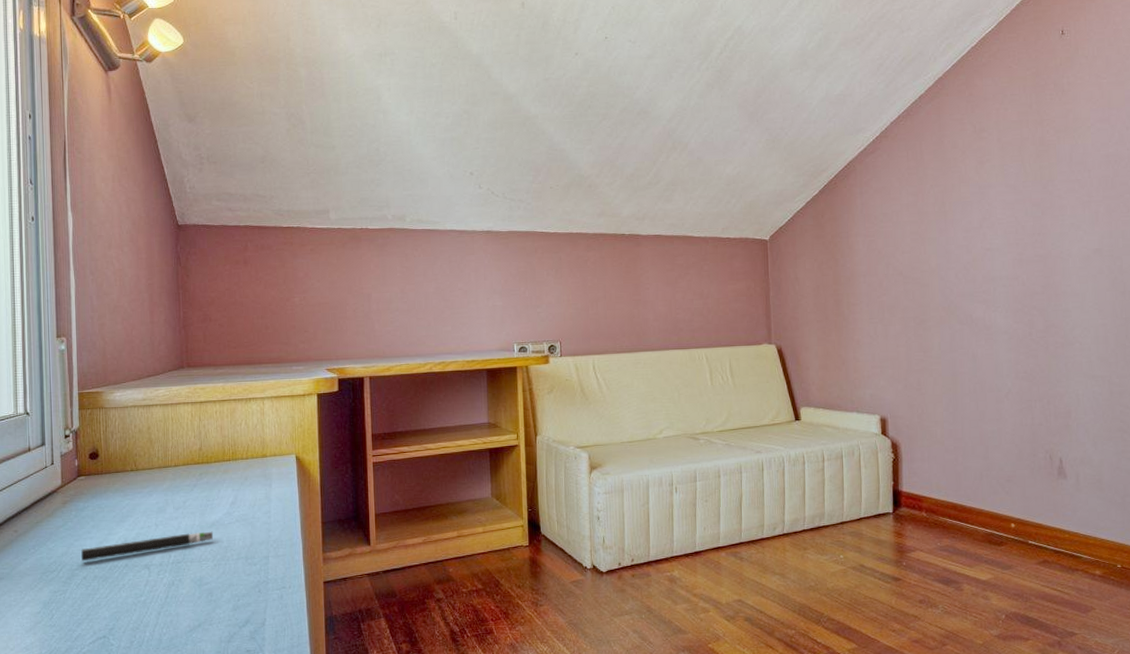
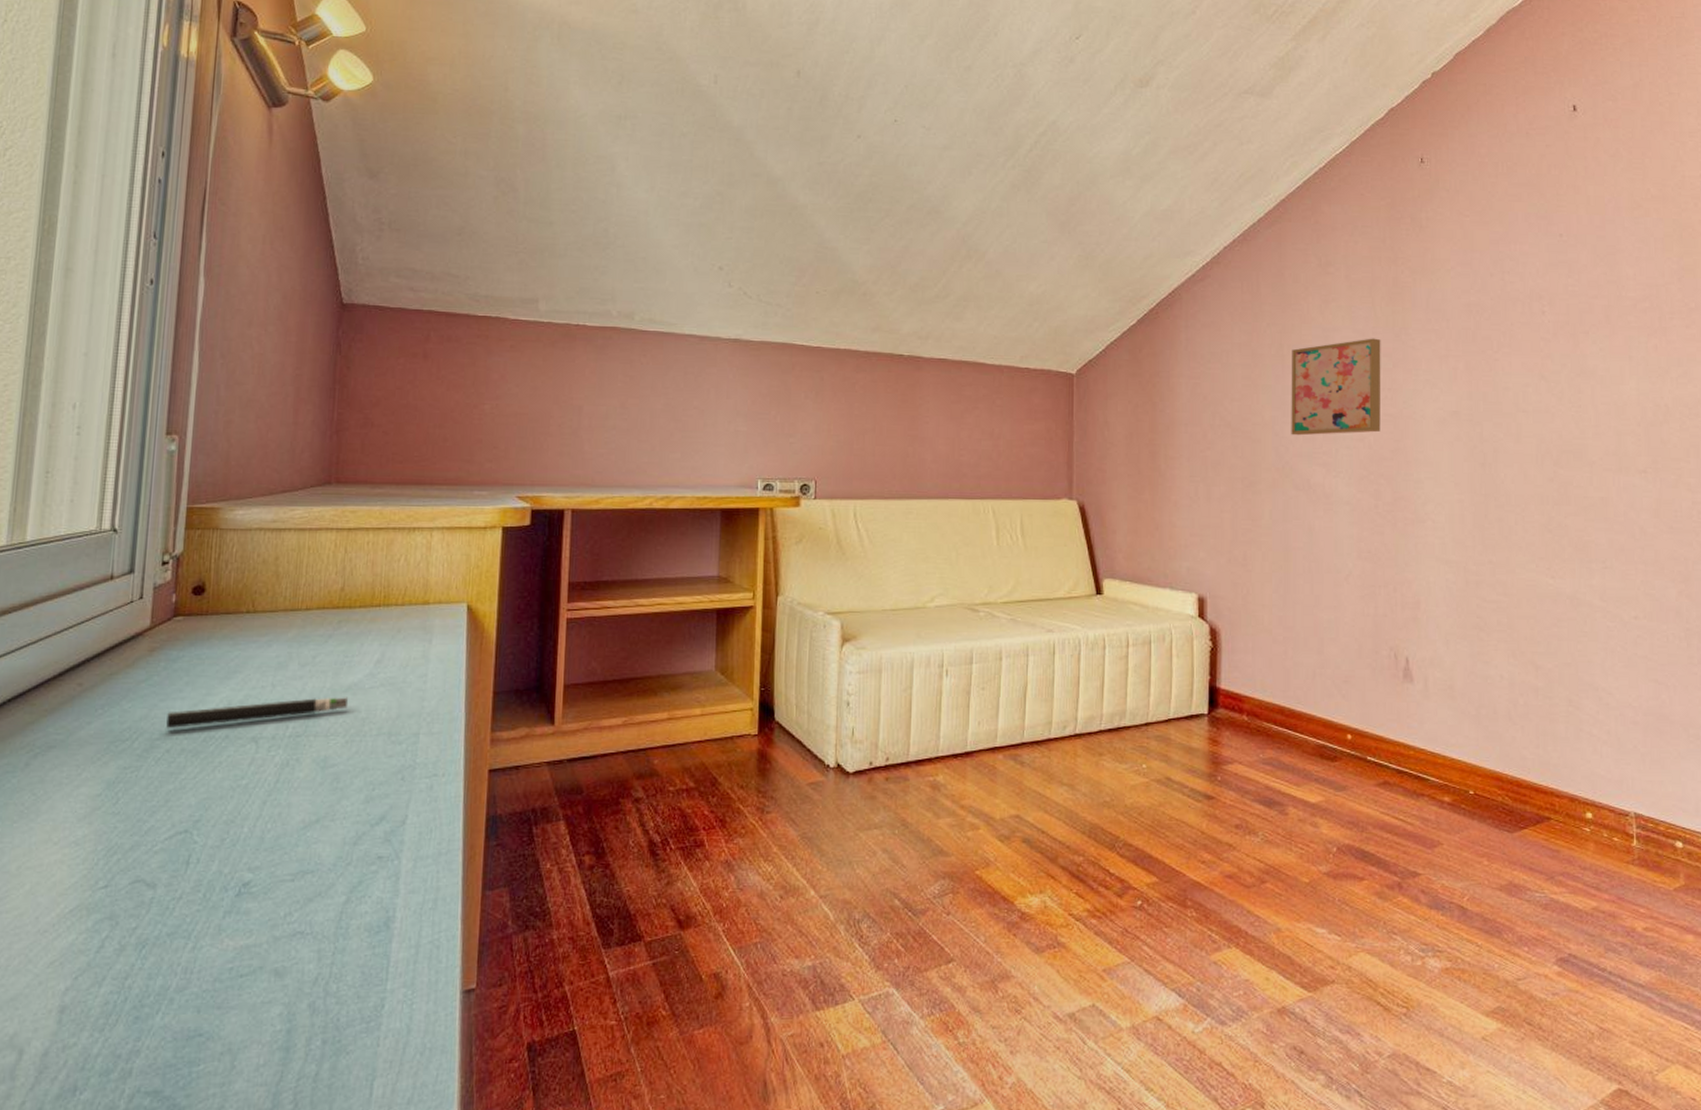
wall art: none [953,191,1032,279] -> present [1291,338,1381,436]

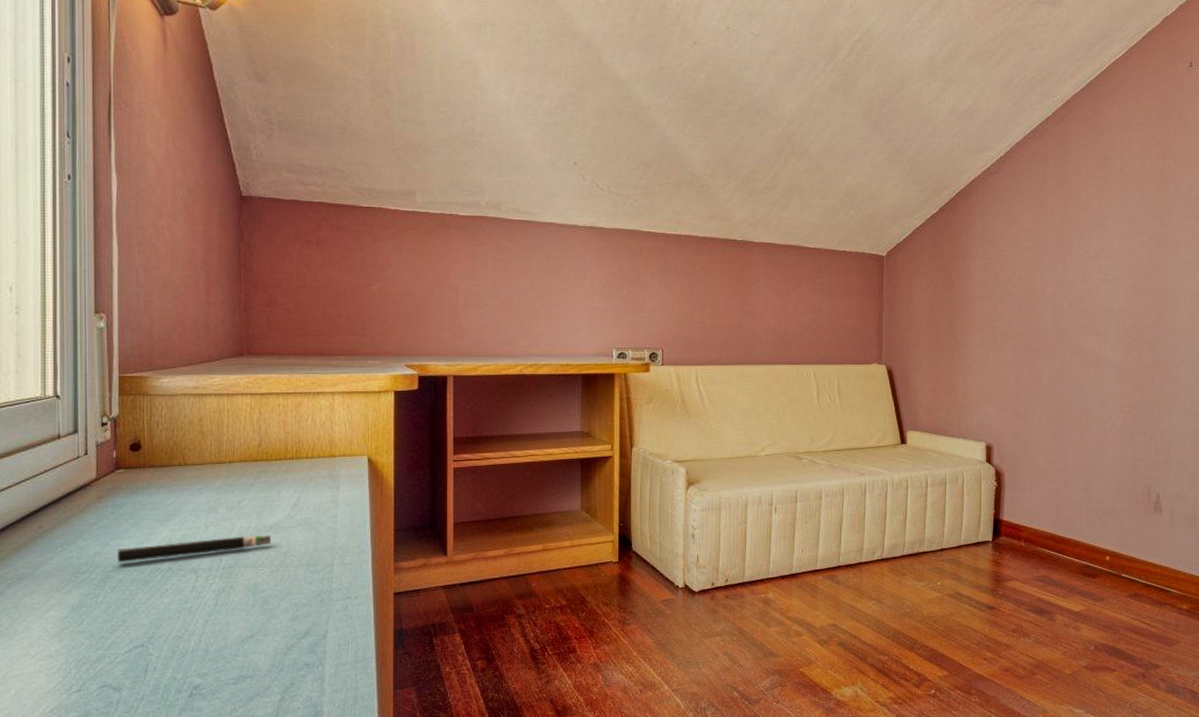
wall art: present [1291,338,1381,436] -> none [1068,223,1148,308]

